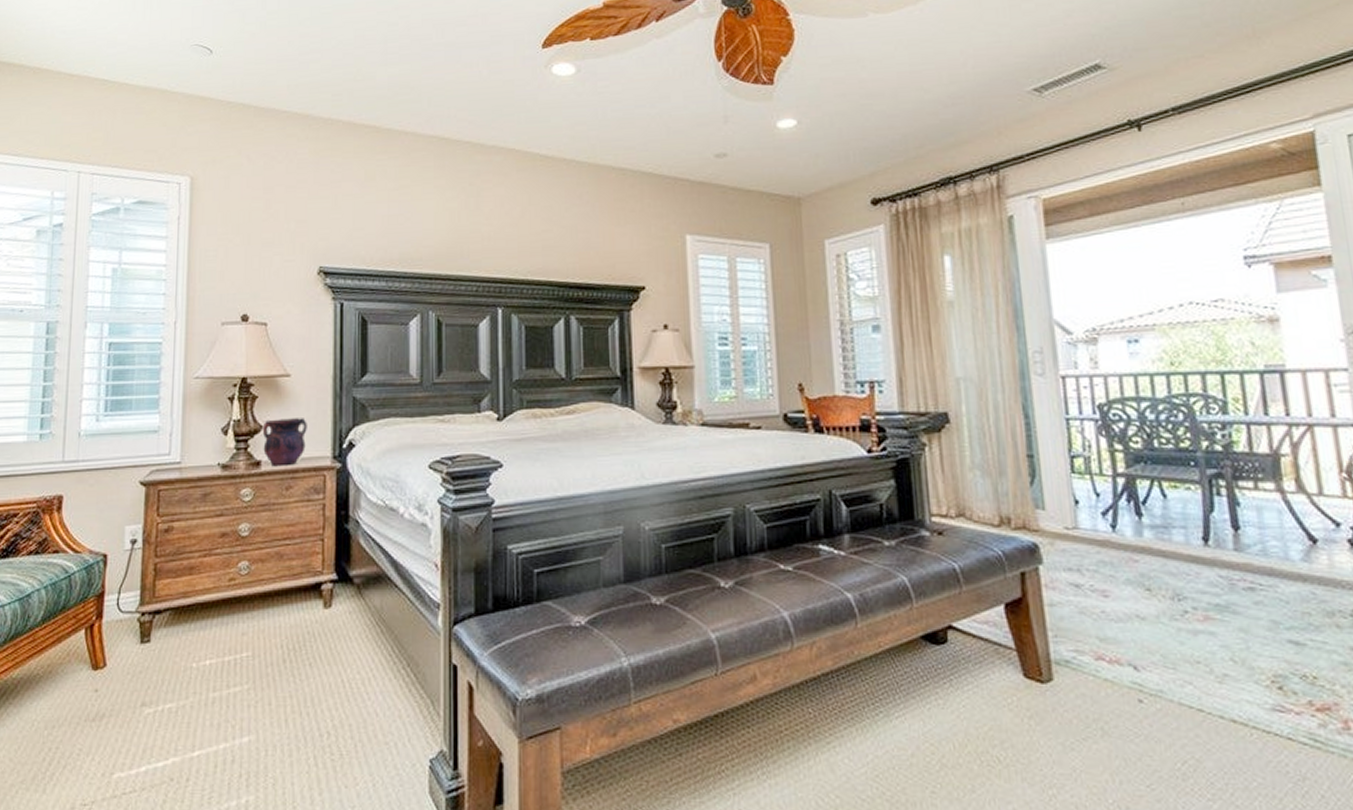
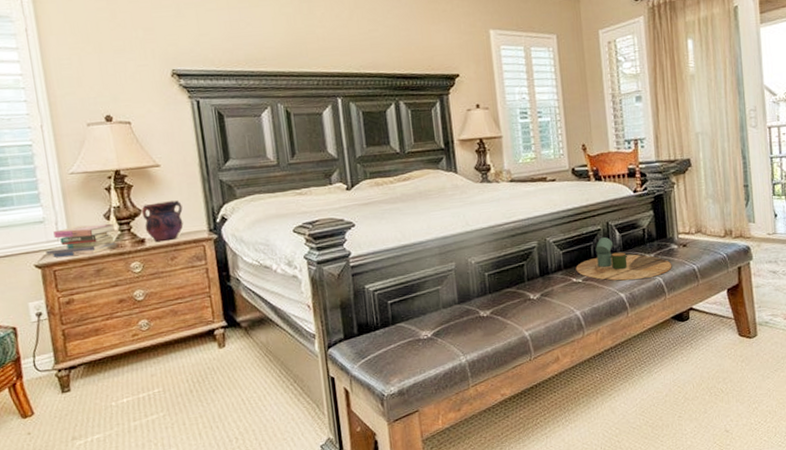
books: none [154,439,232,475] -> present [45,224,118,257]
decorative tray: none [784,510,922,576] -> present [575,236,672,281]

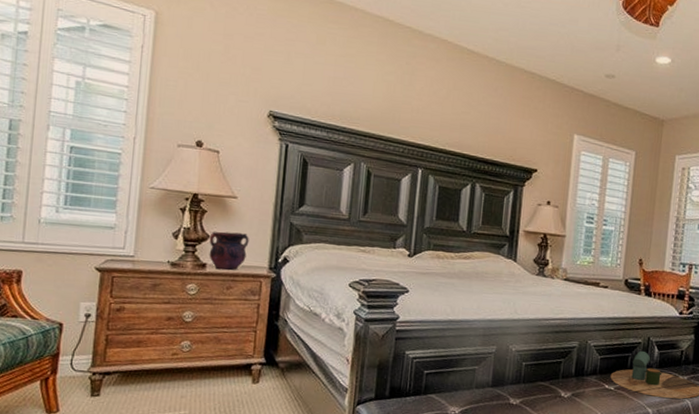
books: present [45,224,118,257] -> none [109,238,181,269]

